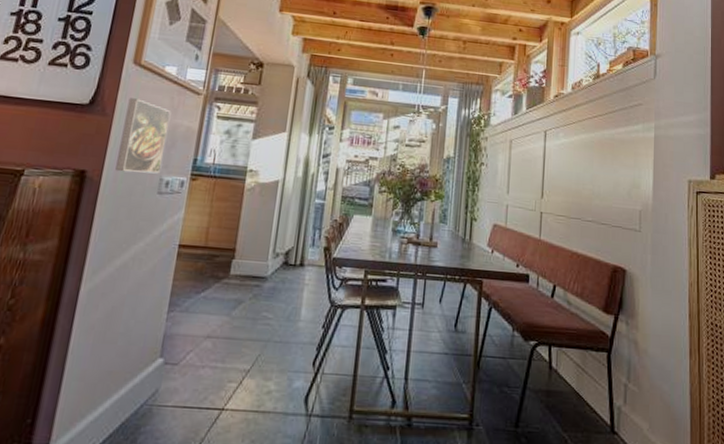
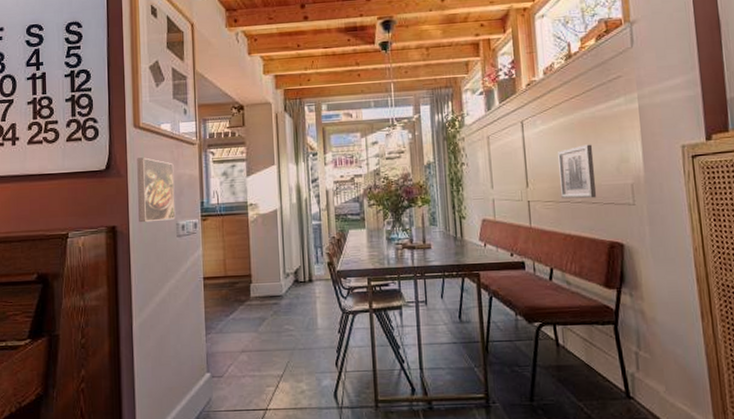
wall art: none [573,164,609,219] -> present [558,144,597,199]

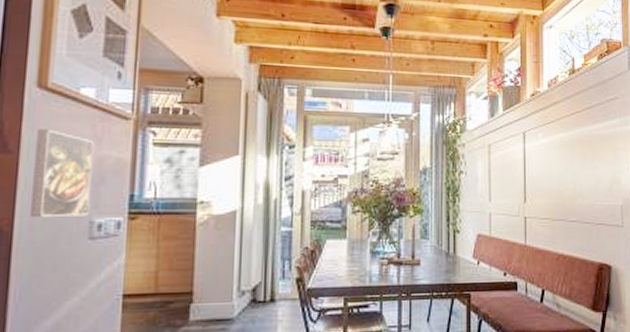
wall art: present [558,144,597,199] -> none [556,162,590,218]

